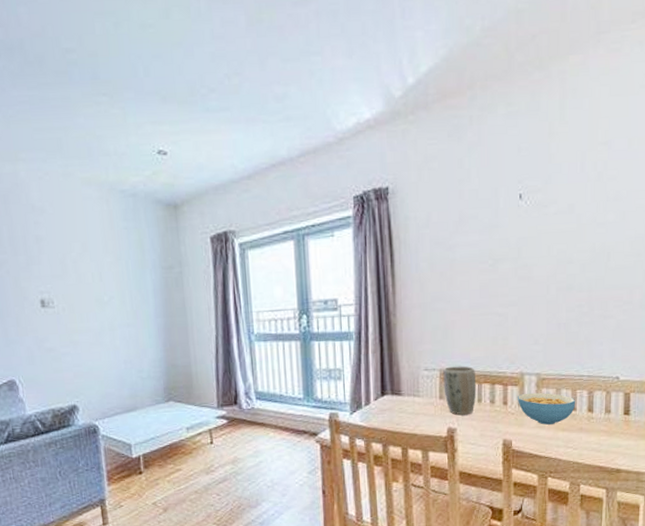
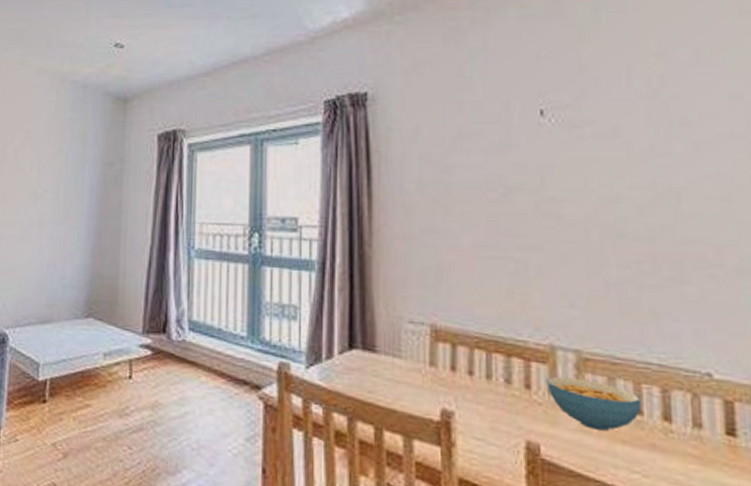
plant pot: present [443,366,477,415] -> none [435,322,484,395]

